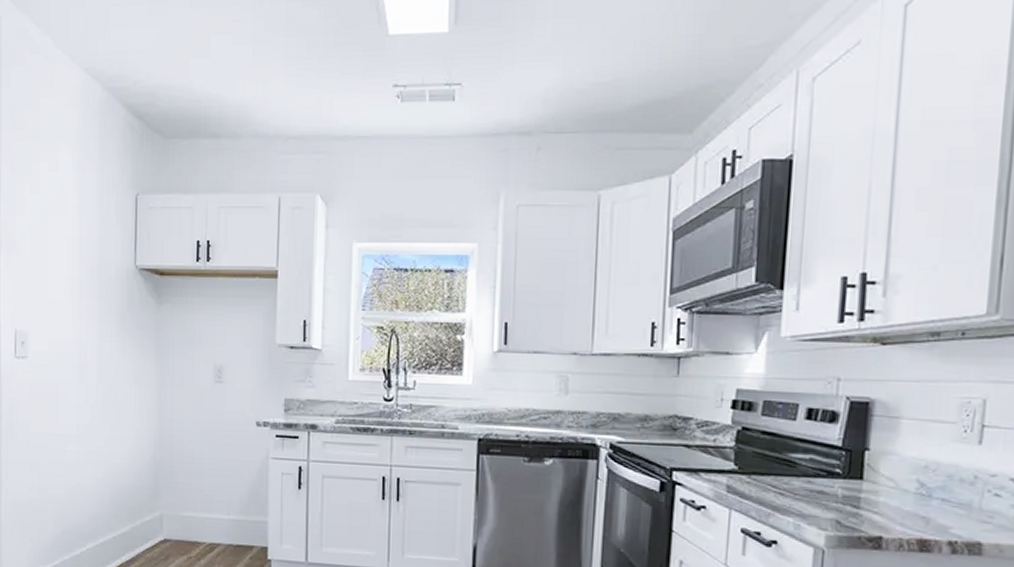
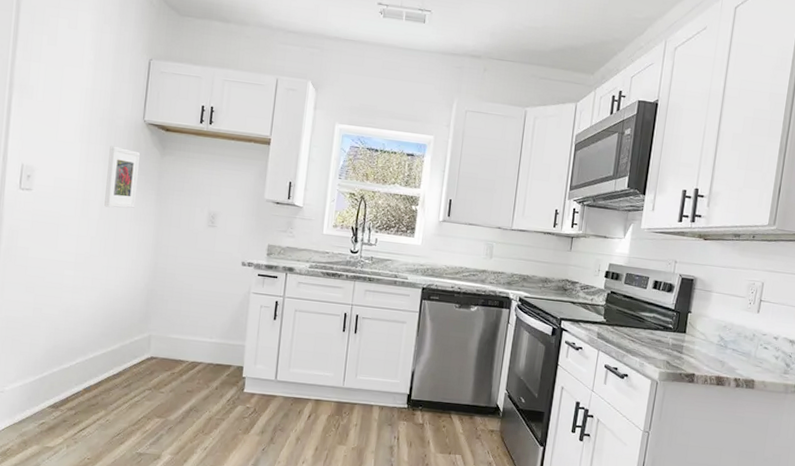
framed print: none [102,299,135,370] -> present [104,145,141,208]

